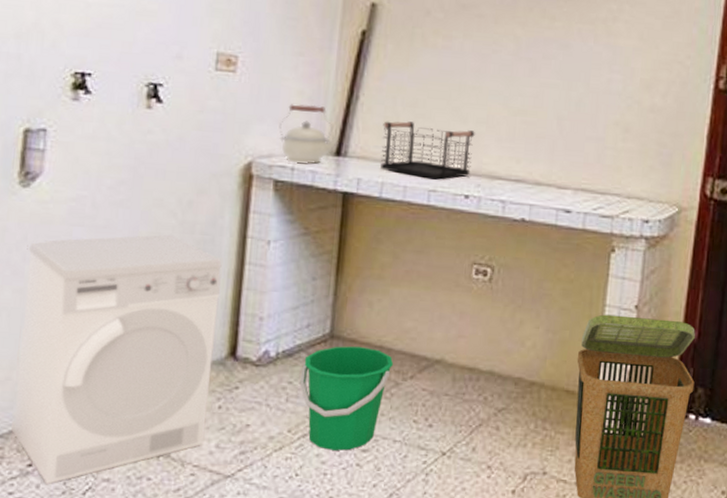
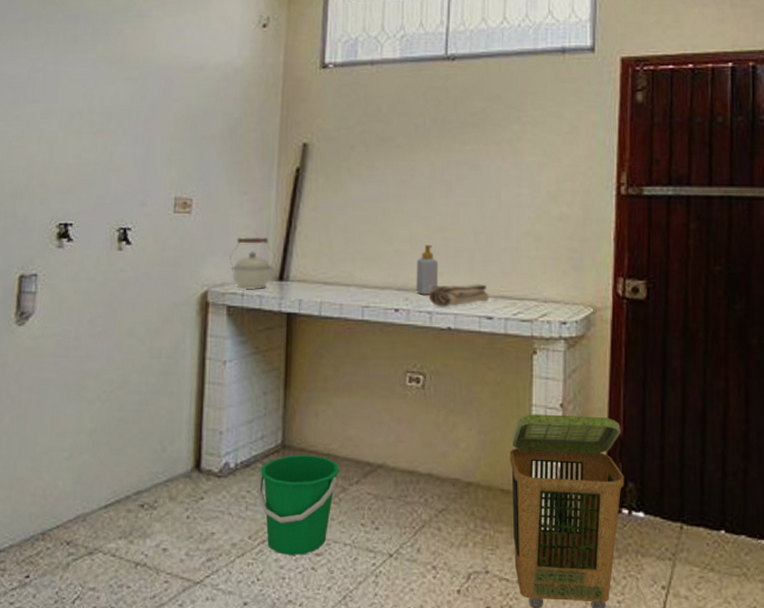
automatic washer: present [10,234,222,485] -> none [11,360,185,595]
dish rack: present [381,121,475,180] -> none [319,245,400,296]
soap bottle: none [489,127,517,182] -> present [416,244,439,295]
towel: none [502,171,569,197] -> present [428,284,489,308]

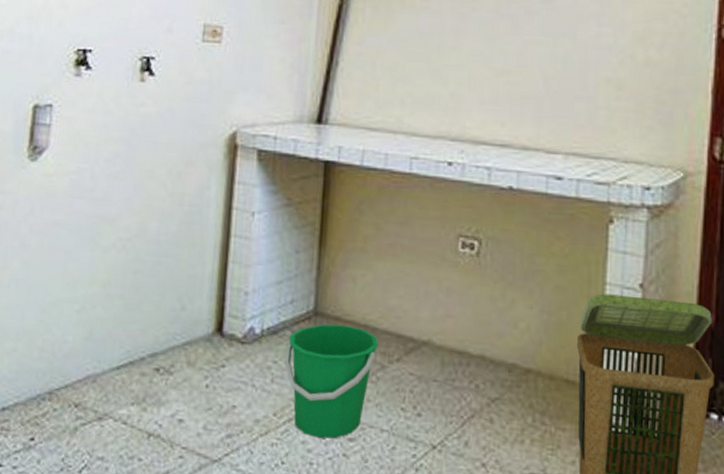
kettle: present [229,236,281,290] -> none [262,72,319,133]
soap bottle: present [416,244,439,295] -> none [473,88,501,148]
towel: present [428,284,489,308] -> none [487,136,559,164]

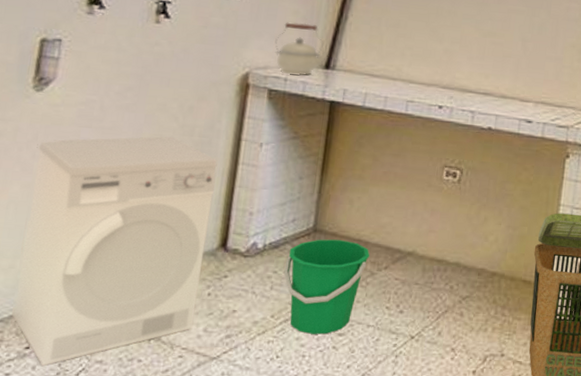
automatic washer: none [15,206,209,461] -> present [10,136,217,367]
kettle: none [262,72,319,133] -> present [274,22,328,76]

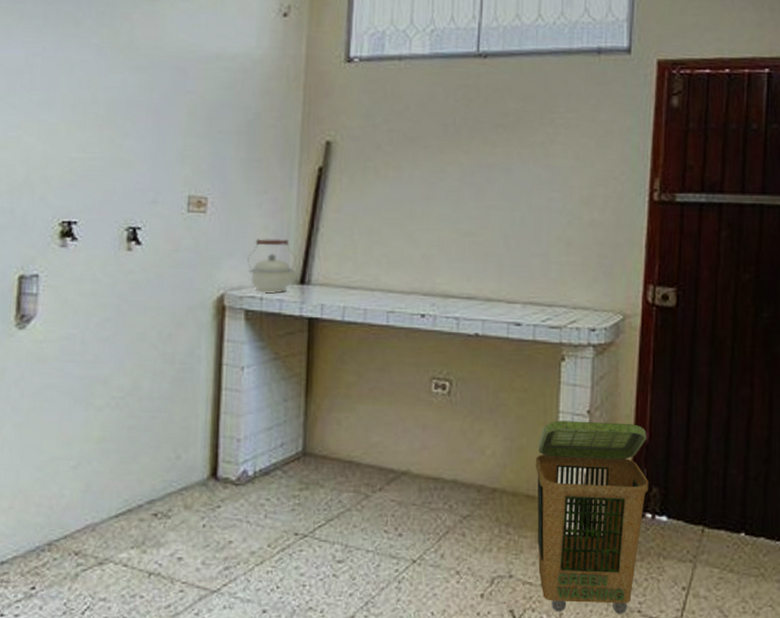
automatic washer: present [10,136,217,367] -> none [14,366,201,606]
bucket: present [284,239,370,335] -> none [277,462,363,562]

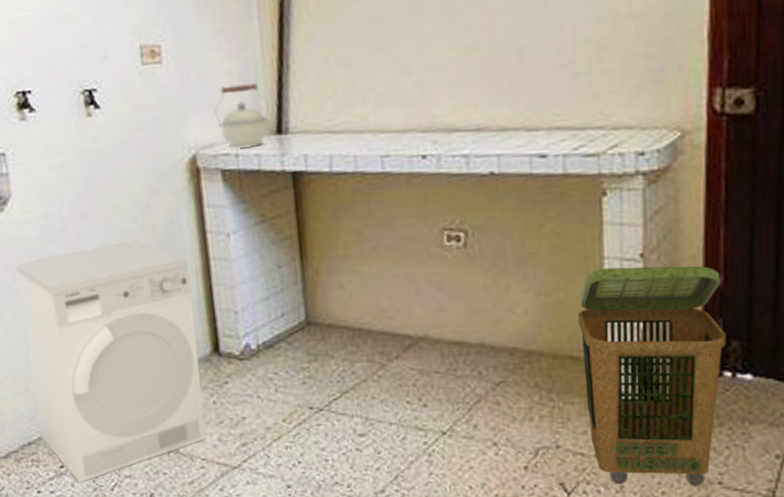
automatic washer: none [14,366,201,606] -> present [14,239,207,484]

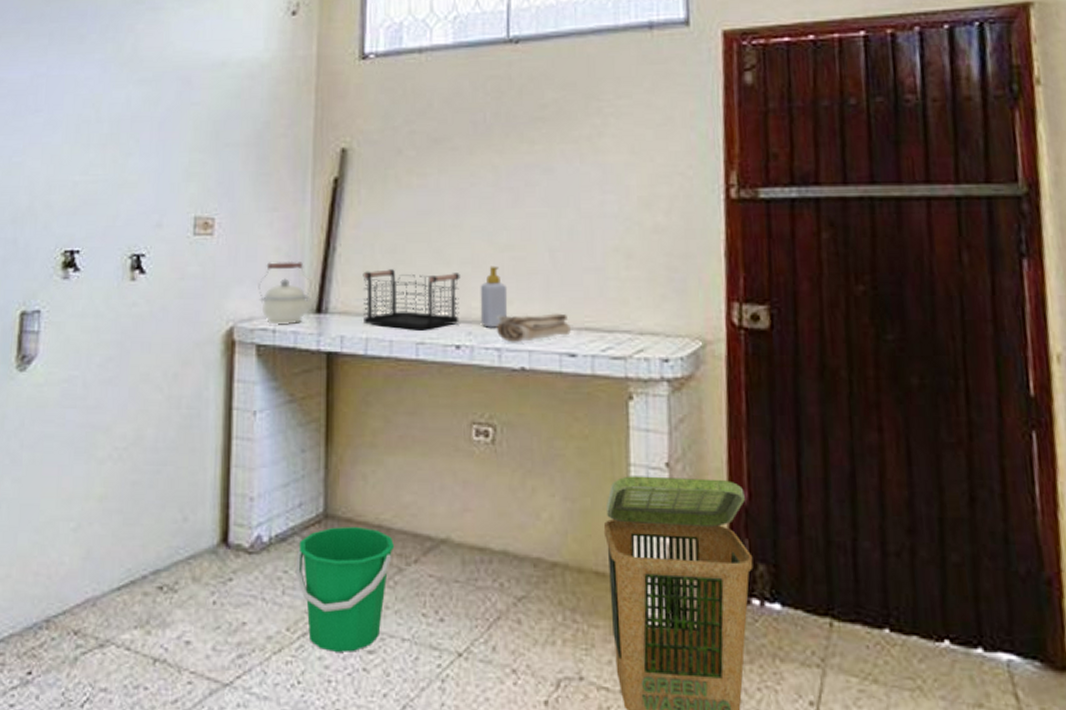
automatic washer: present [14,239,207,484] -> none [11,411,210,696]
bucket: none [284,330,376,437] -> present [295,526,395,652]
dish rack: none [320,81,424,144] -> present [363,269,460,330]
soap bottle: none [443,70,474,135] -> present [480,266,508,328]
towel: none [461,114,541,149] -> present [496,313,571,343]

